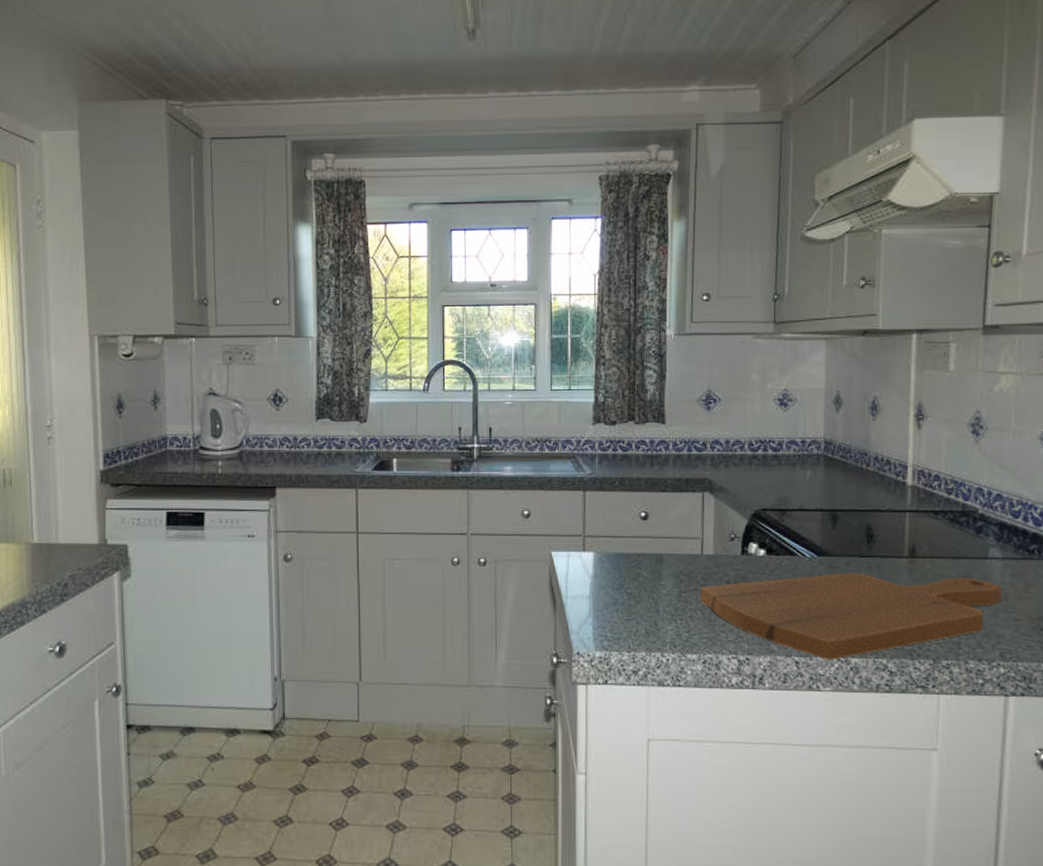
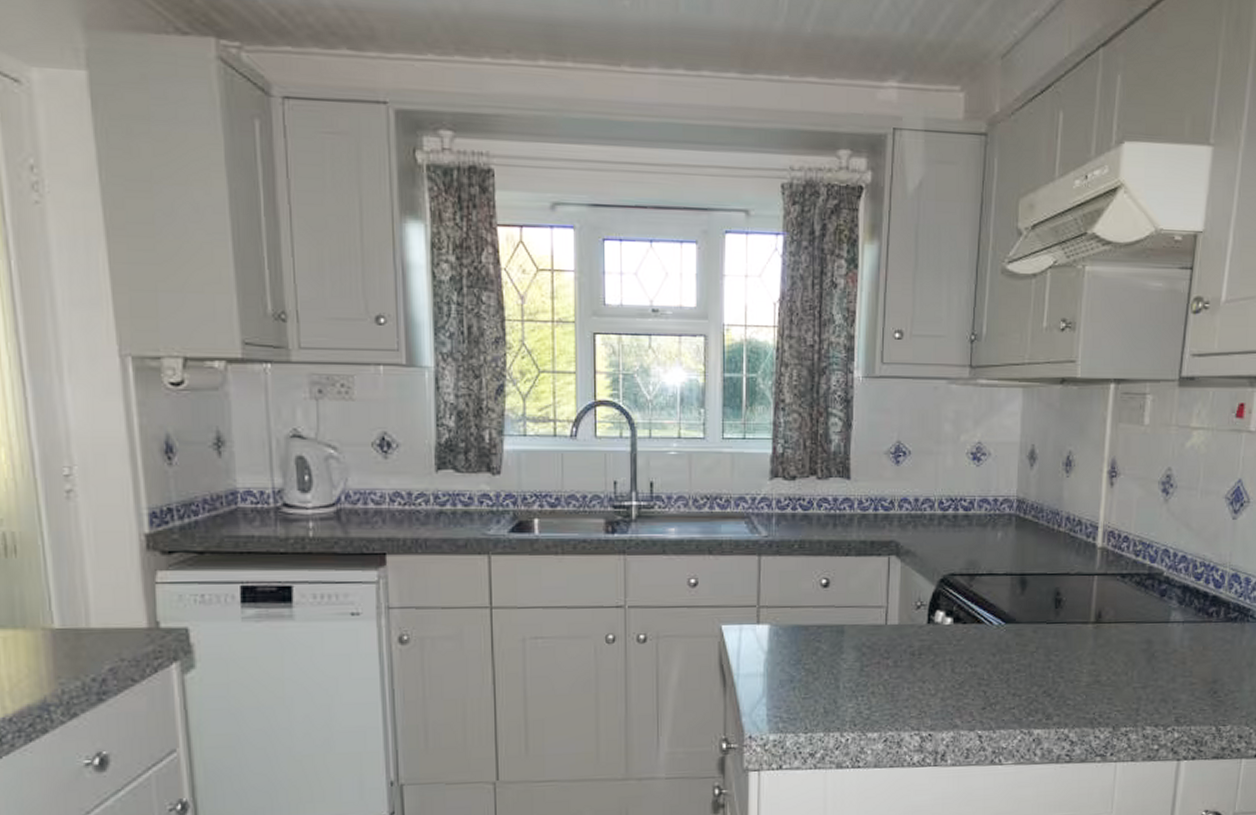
cutting board: present [700,573,1002,660] -> none [883,640,1181,732]

